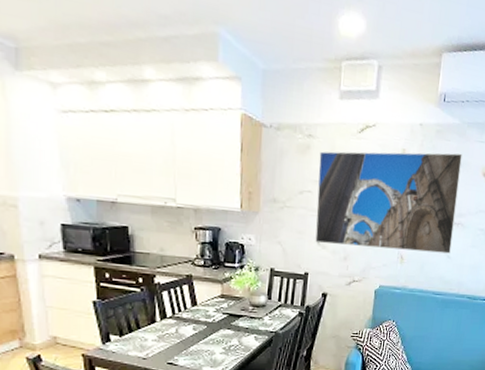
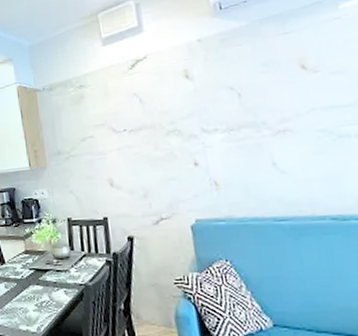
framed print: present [315,151,462,254] -> none [94,53,284,186]

